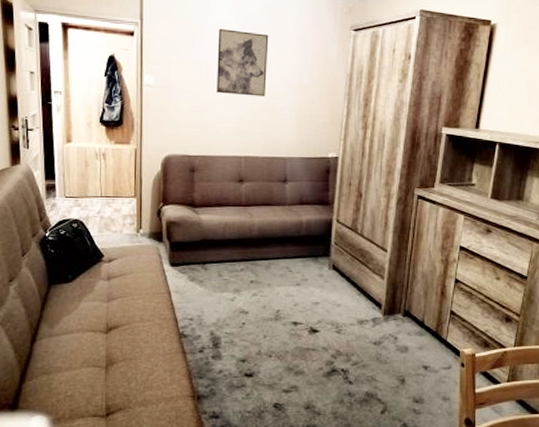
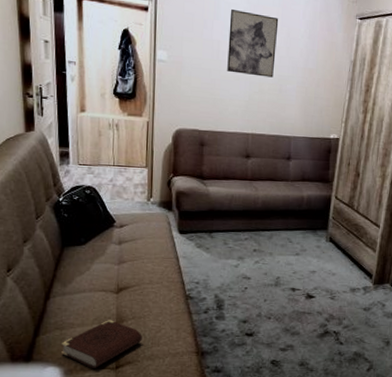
book: none [48,362,134,416] -> present [61,320,142,368]

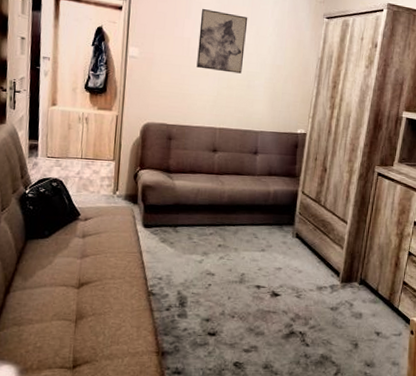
book: present [61,320,142,368] -> none [18,316,102,367]

